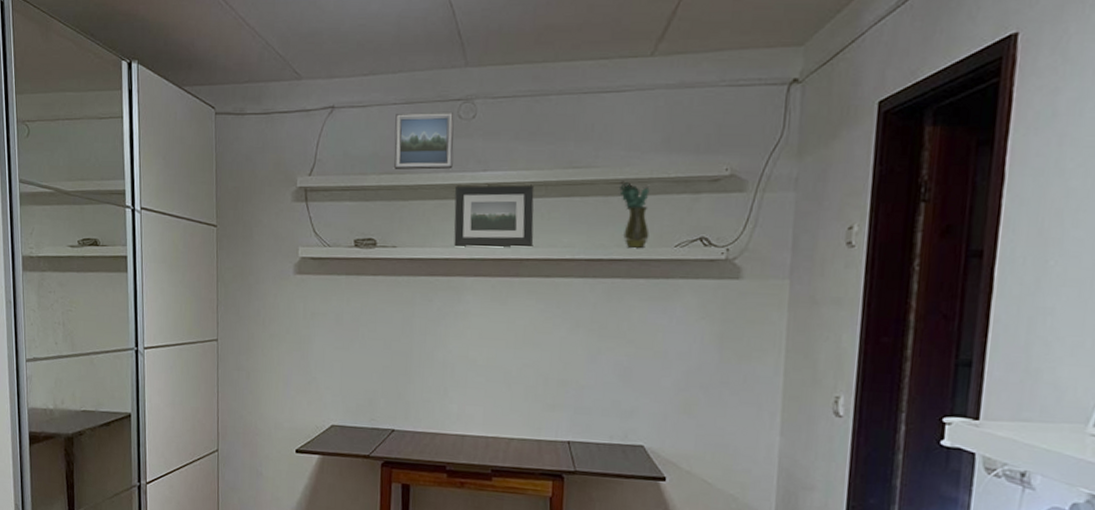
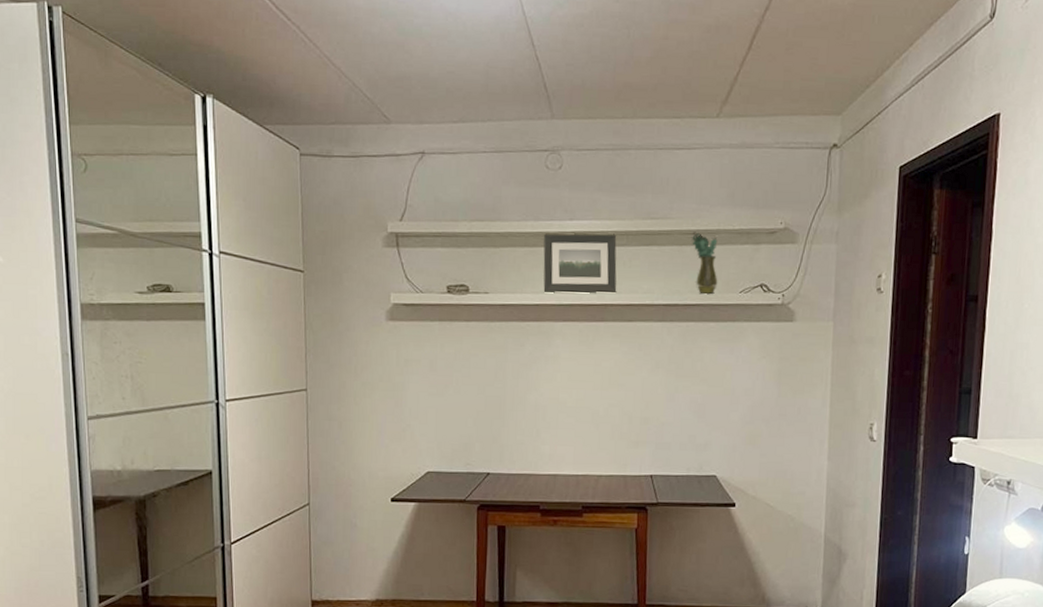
picture frame: present [394,111,454,170] -> none [485,161,542,218]

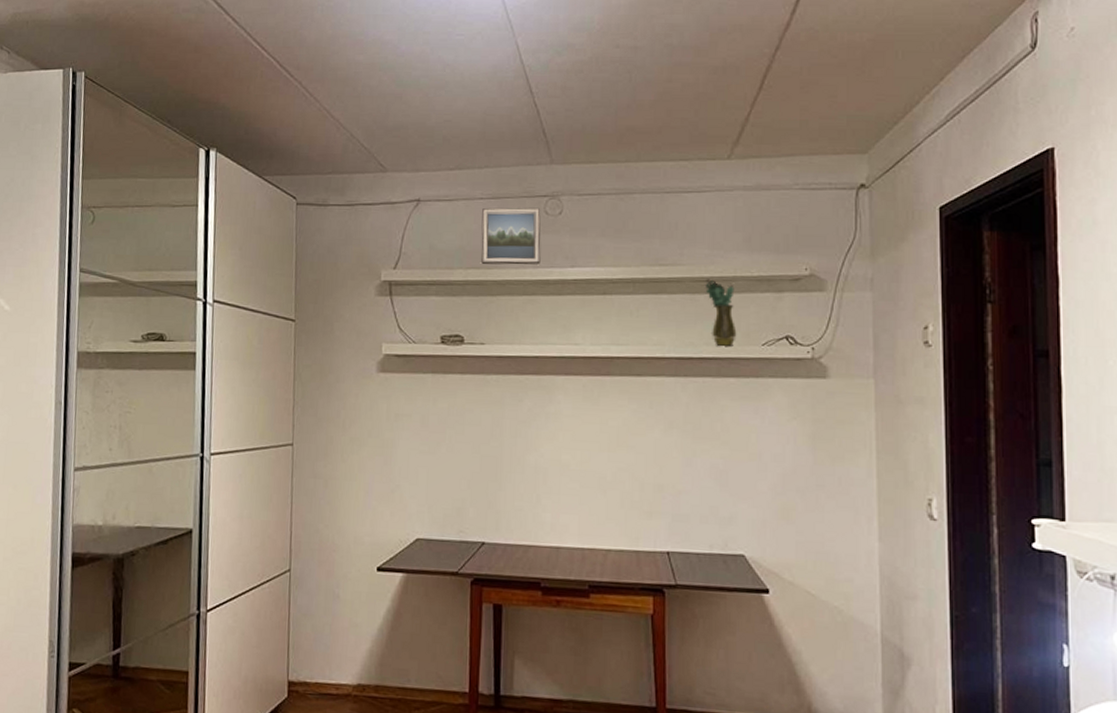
picture frame: none [485,161,542,218] -> present [481,207,541,265]
picture frame: present [543,234,617,294] -> none [543,281,624,345]

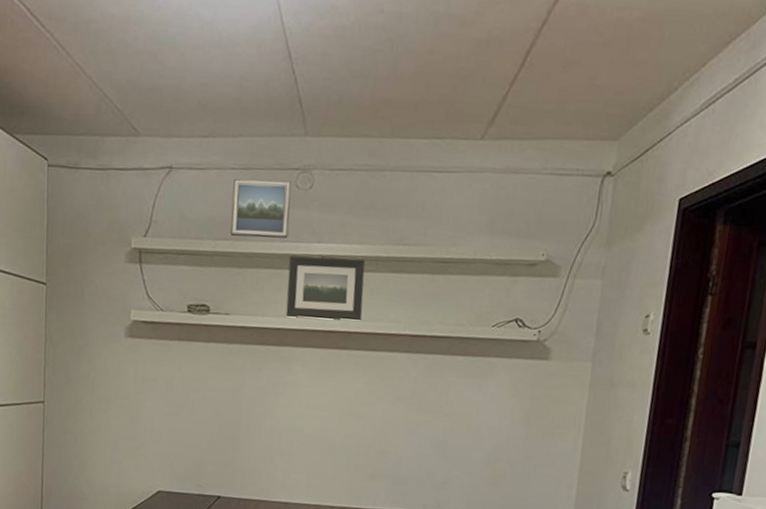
picture frame: none [543,281,624,345] -> present [285,256,365,321]
vase: present [705,280,737,346] -> none [445,261,473,326]

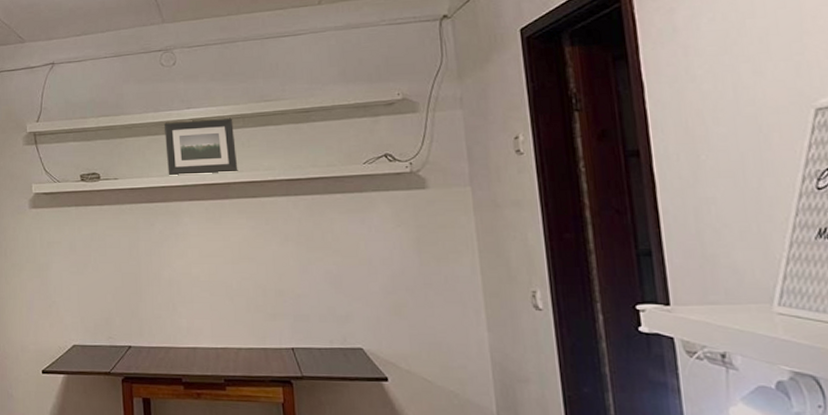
picture frame: present [230,179,291,239] -> none [107,61,160,112]

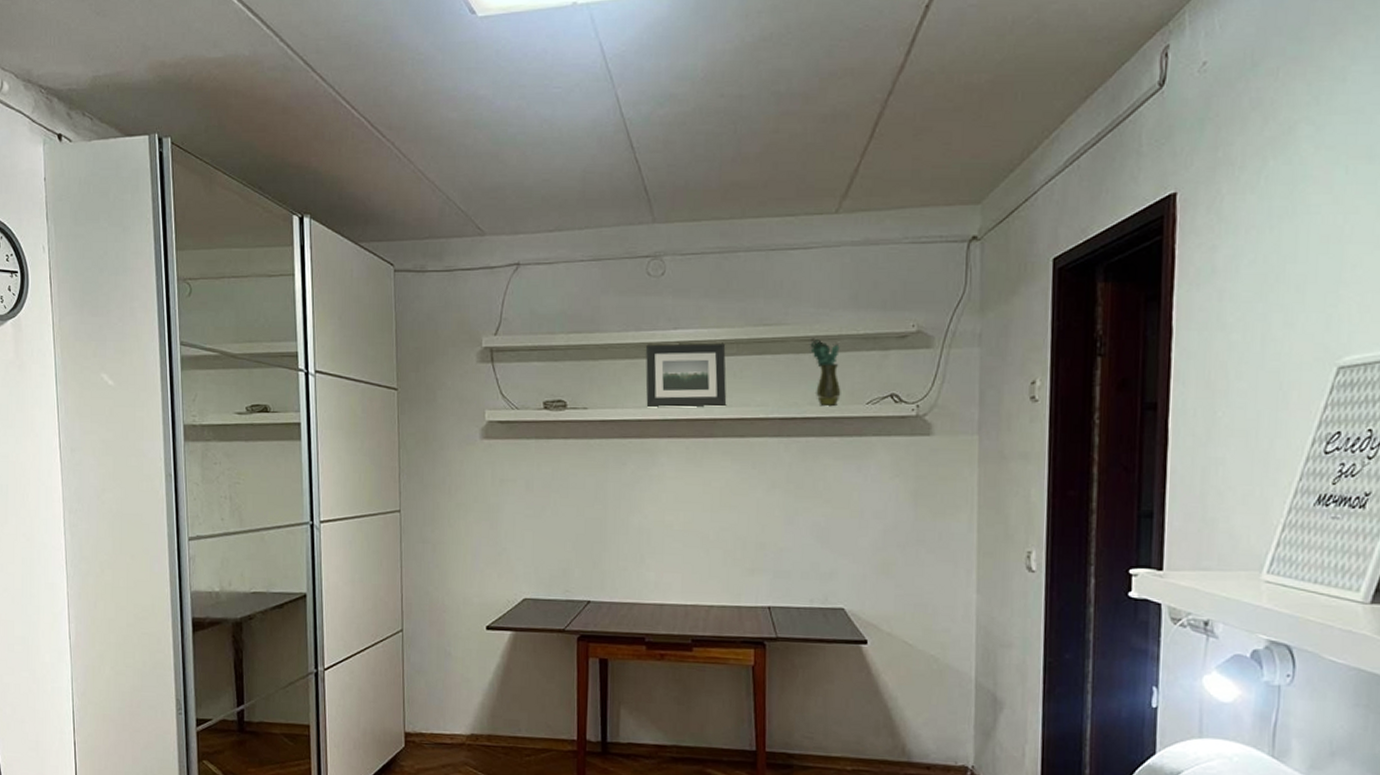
vase: none [307,111,340,167] -> present [810,339,841,406]

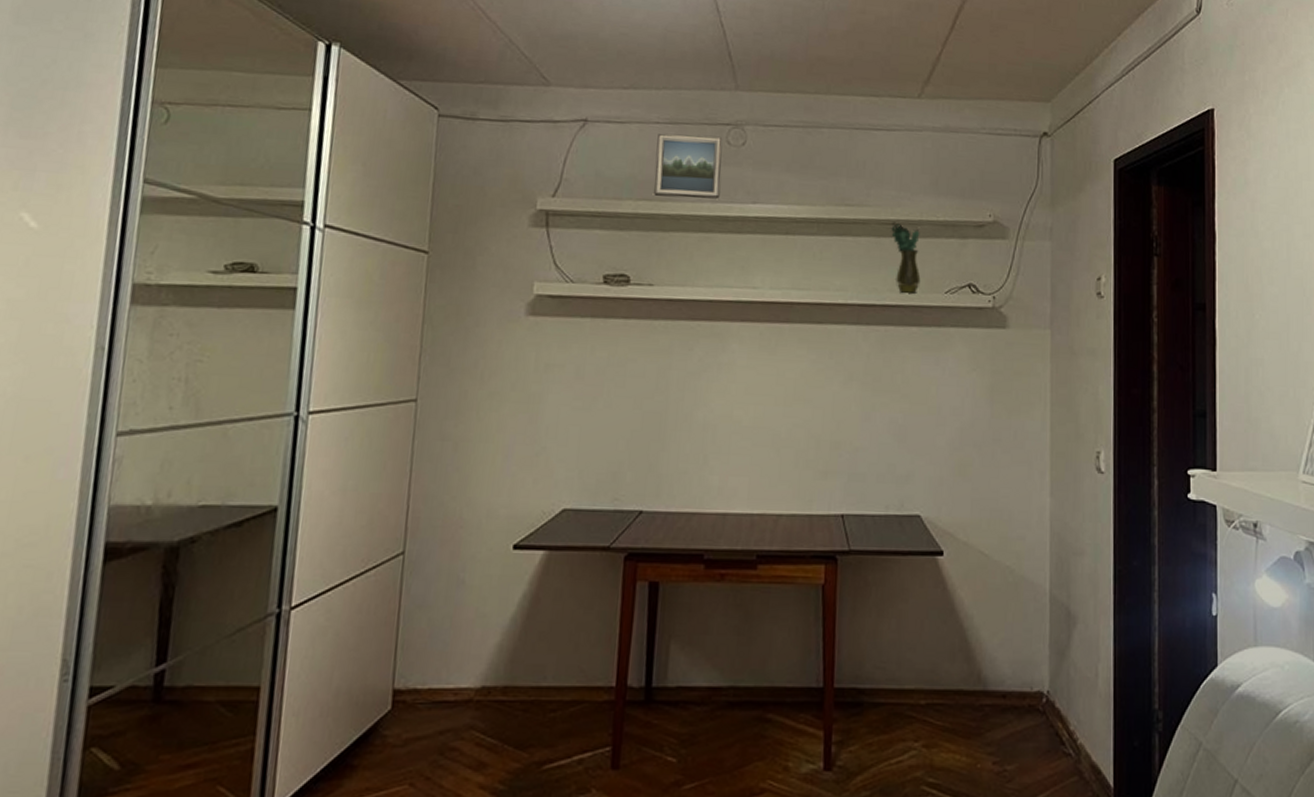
picture frame: none [582,268,643,328] -> present [654,134,722,199]
picture frame: present [646,343,727,407] -> none [719,218,806,290]

